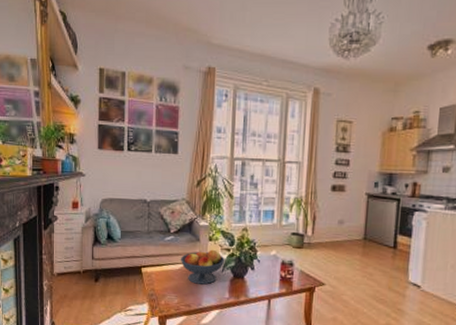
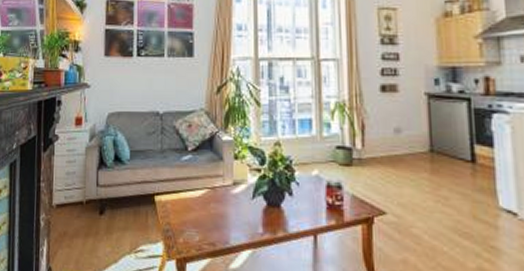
fruit bowl: present [180,249,225,285] -> none [200,170,256,216]

